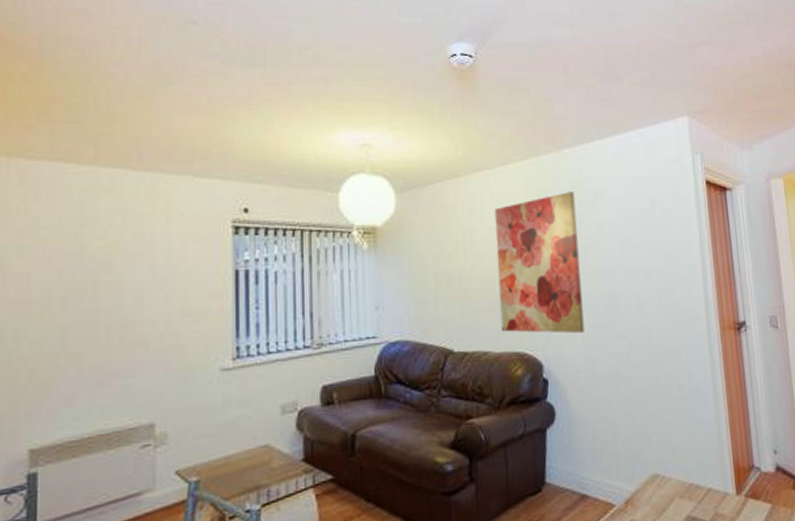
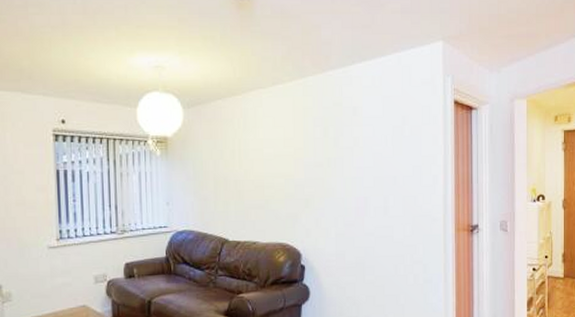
wall art: present [494,192,584,334] -> none [265,109,337,230]

